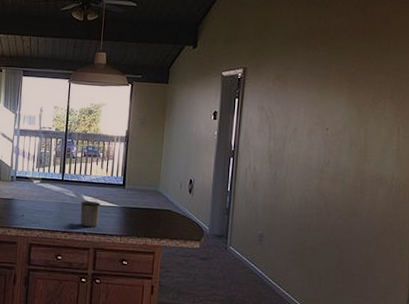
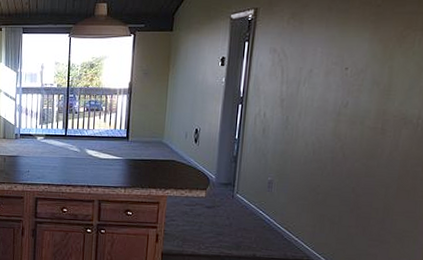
mug: present [80,201,100,227] -> none [84,155,104,180]

